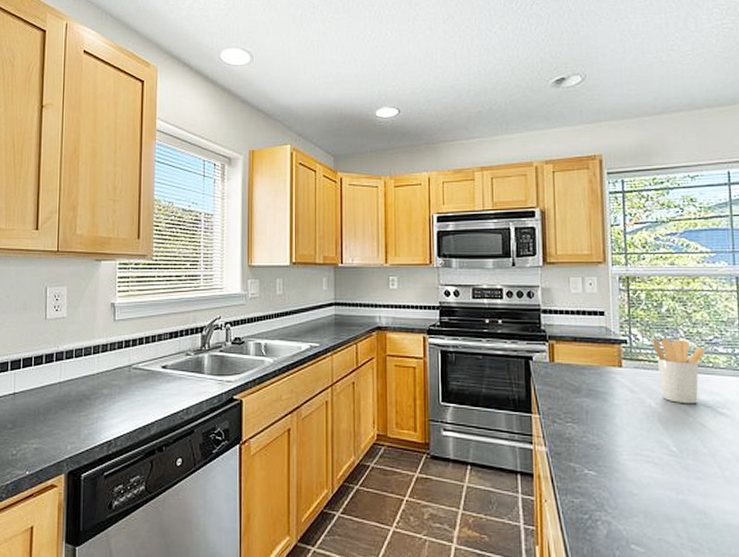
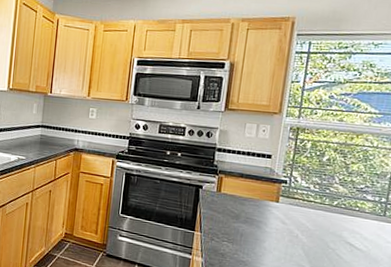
utensil holder: present [652,338,706,404] -> none [308,181,356,239]

